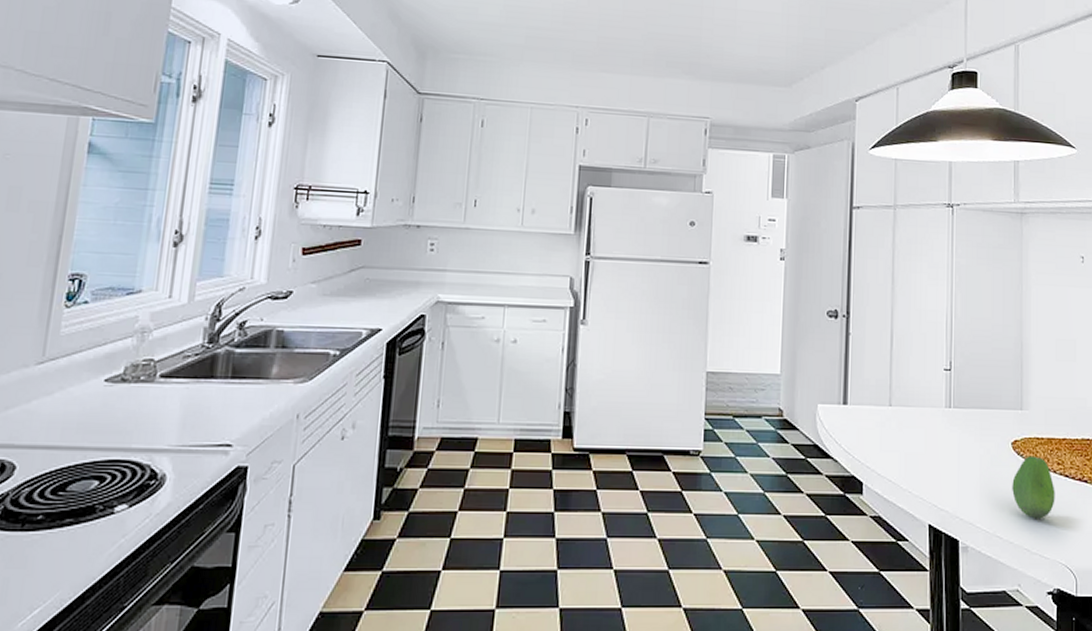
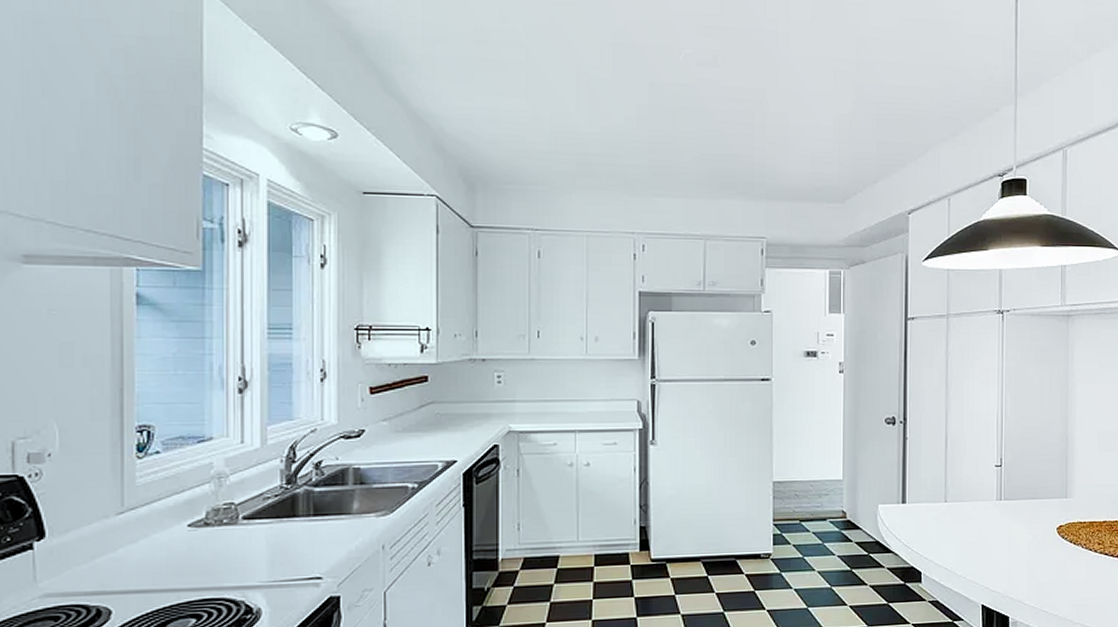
fruit: present [1012,455,1055,519] -> none [1057,538,1096,594]

